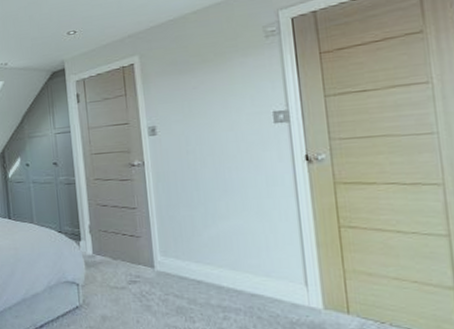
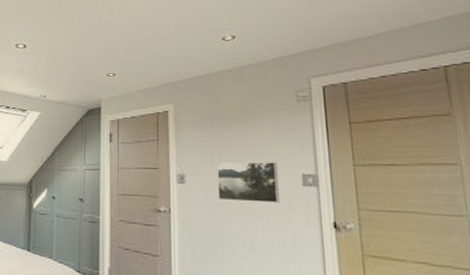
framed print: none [187,102,251,148] -> present [217,162,279,203]

